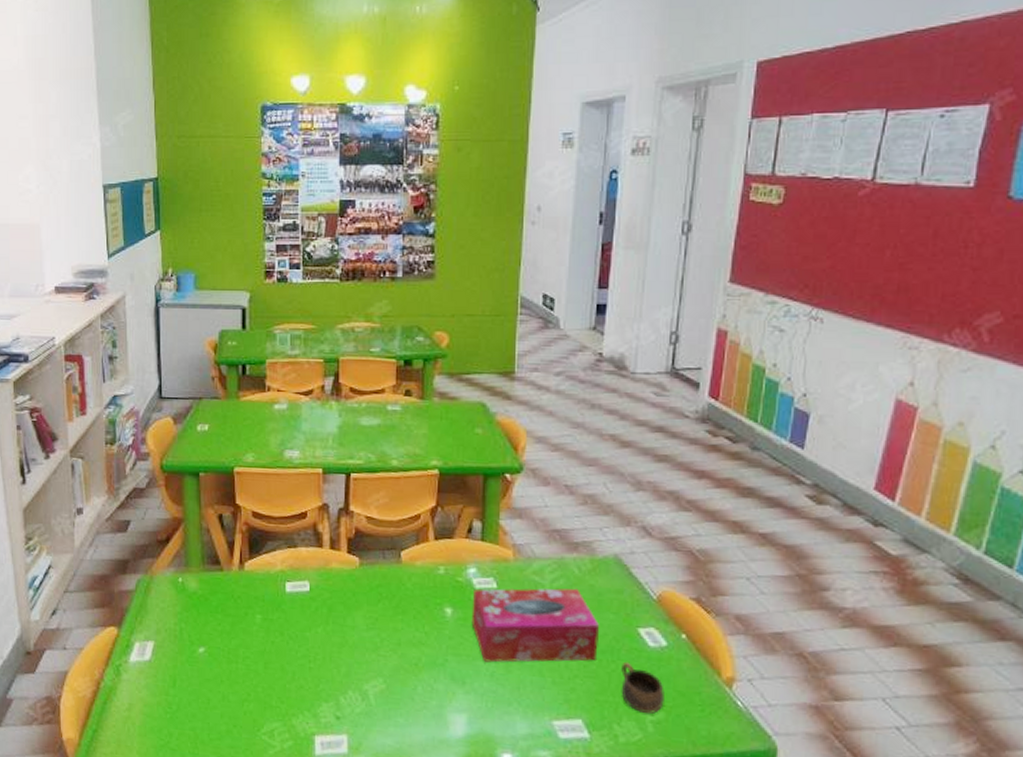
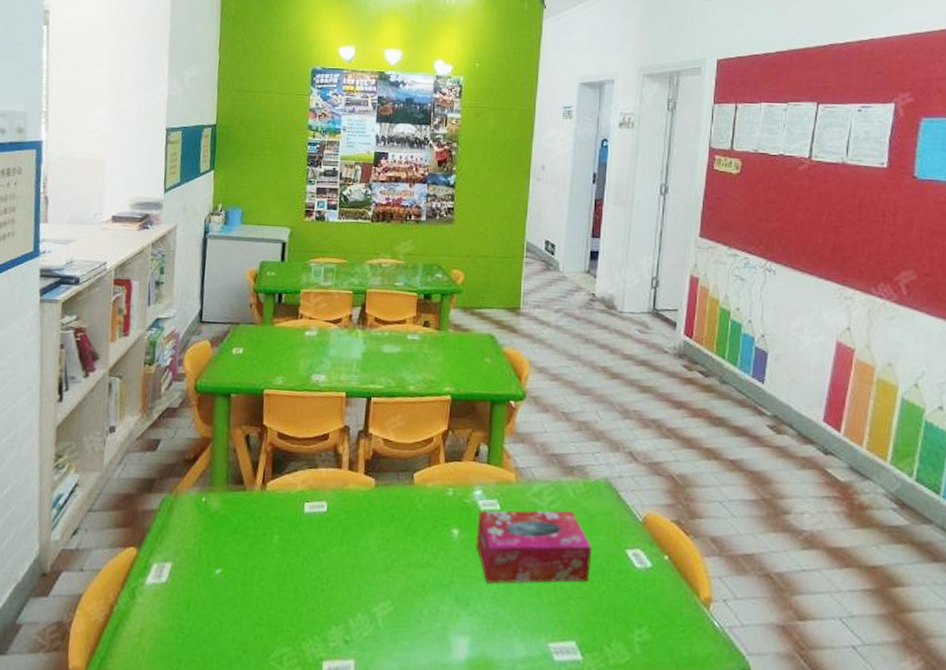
cup: present [621,661,664,714] -> none [611,582,650,635]

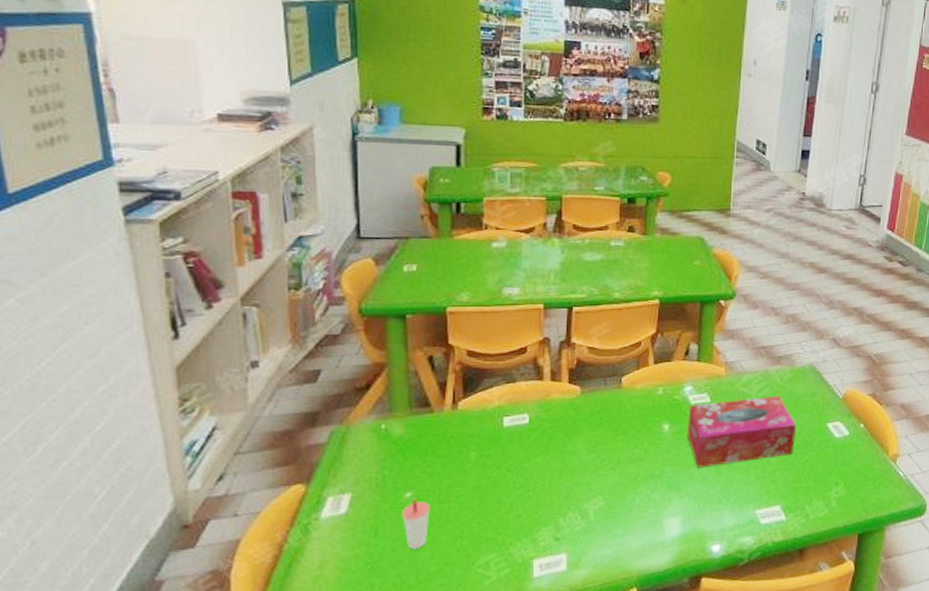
cup: none [211,577,236,631] -> present [402,499,431,550]

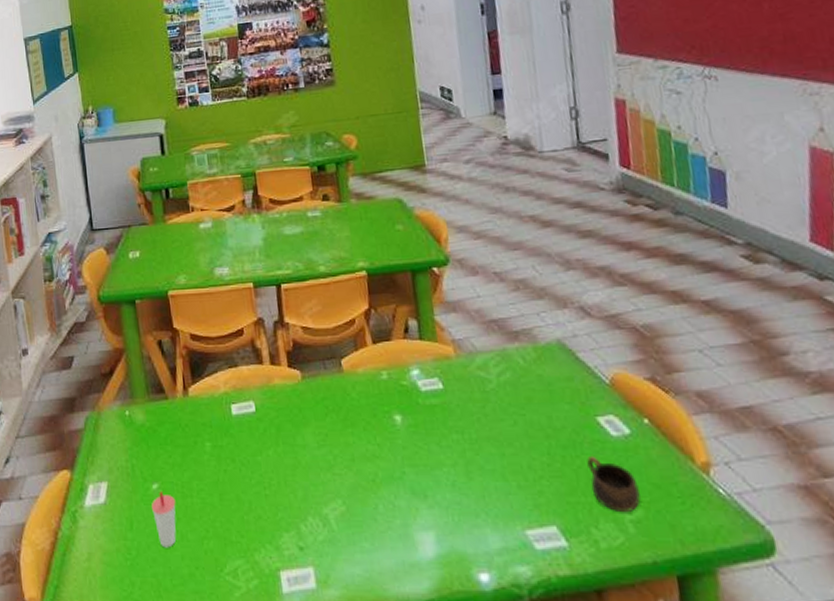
tissue box: present [687,395,797,468] -> none [420,380,559,471]
cup: none [812,452,846,492] -> present [587,455,641,512]

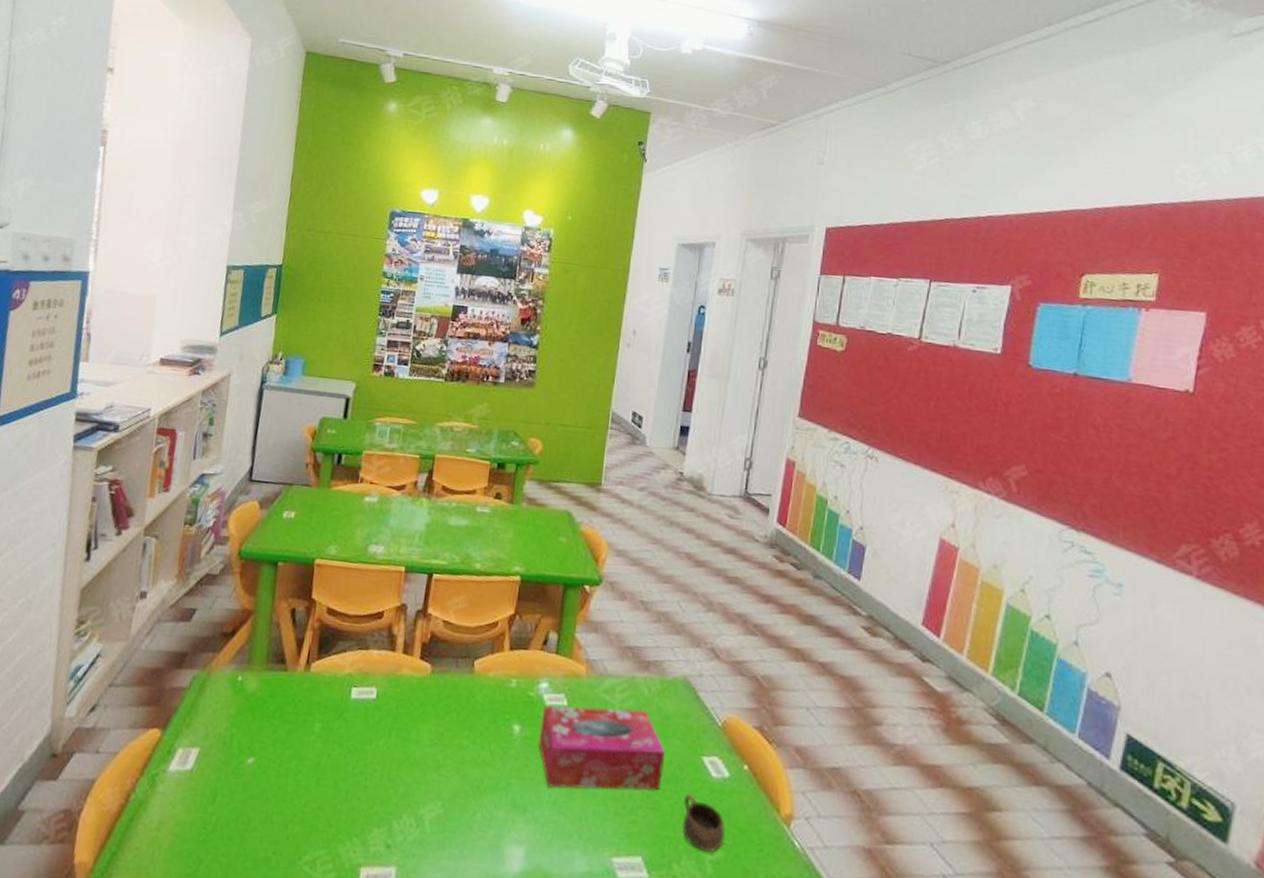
cup: present [152,492,176,548] -> none [240,767,269,828]
tissue box: none [420,380,559,471] -> present [538,706,666,791]

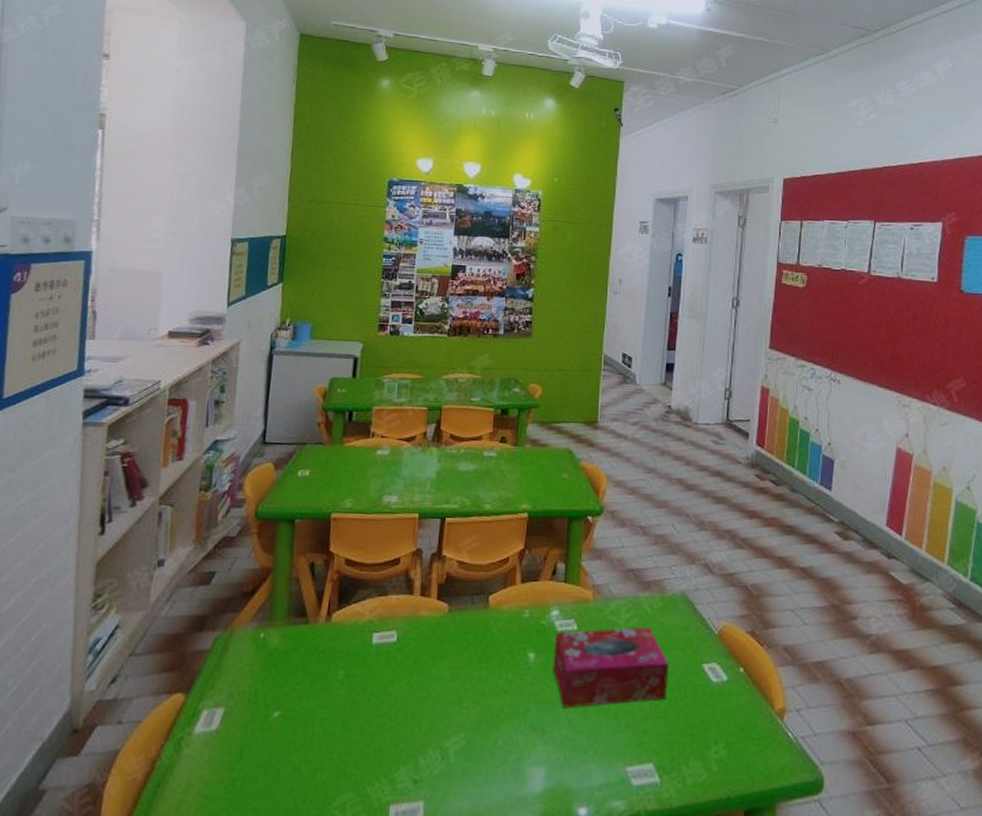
cup: present [682,793,725,853] -> none [688,699,726,751]

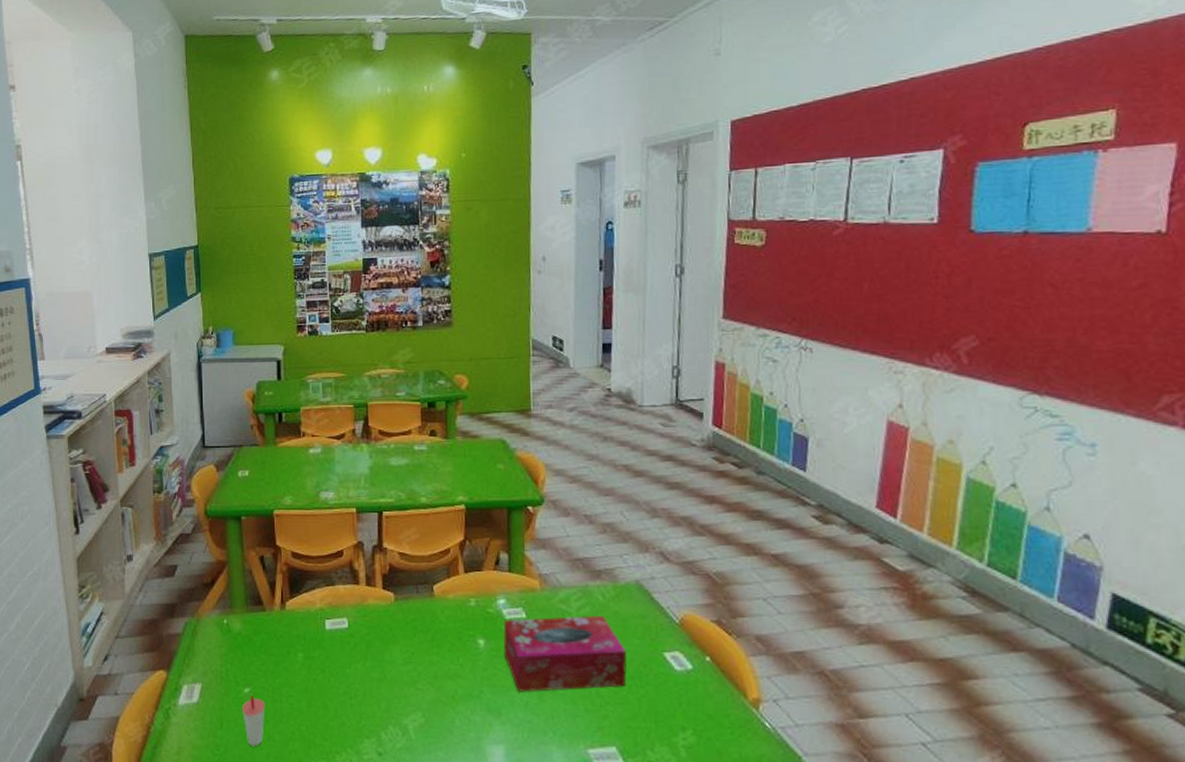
cup: none [268,720,296,780] -> present [242,695,266,747]

